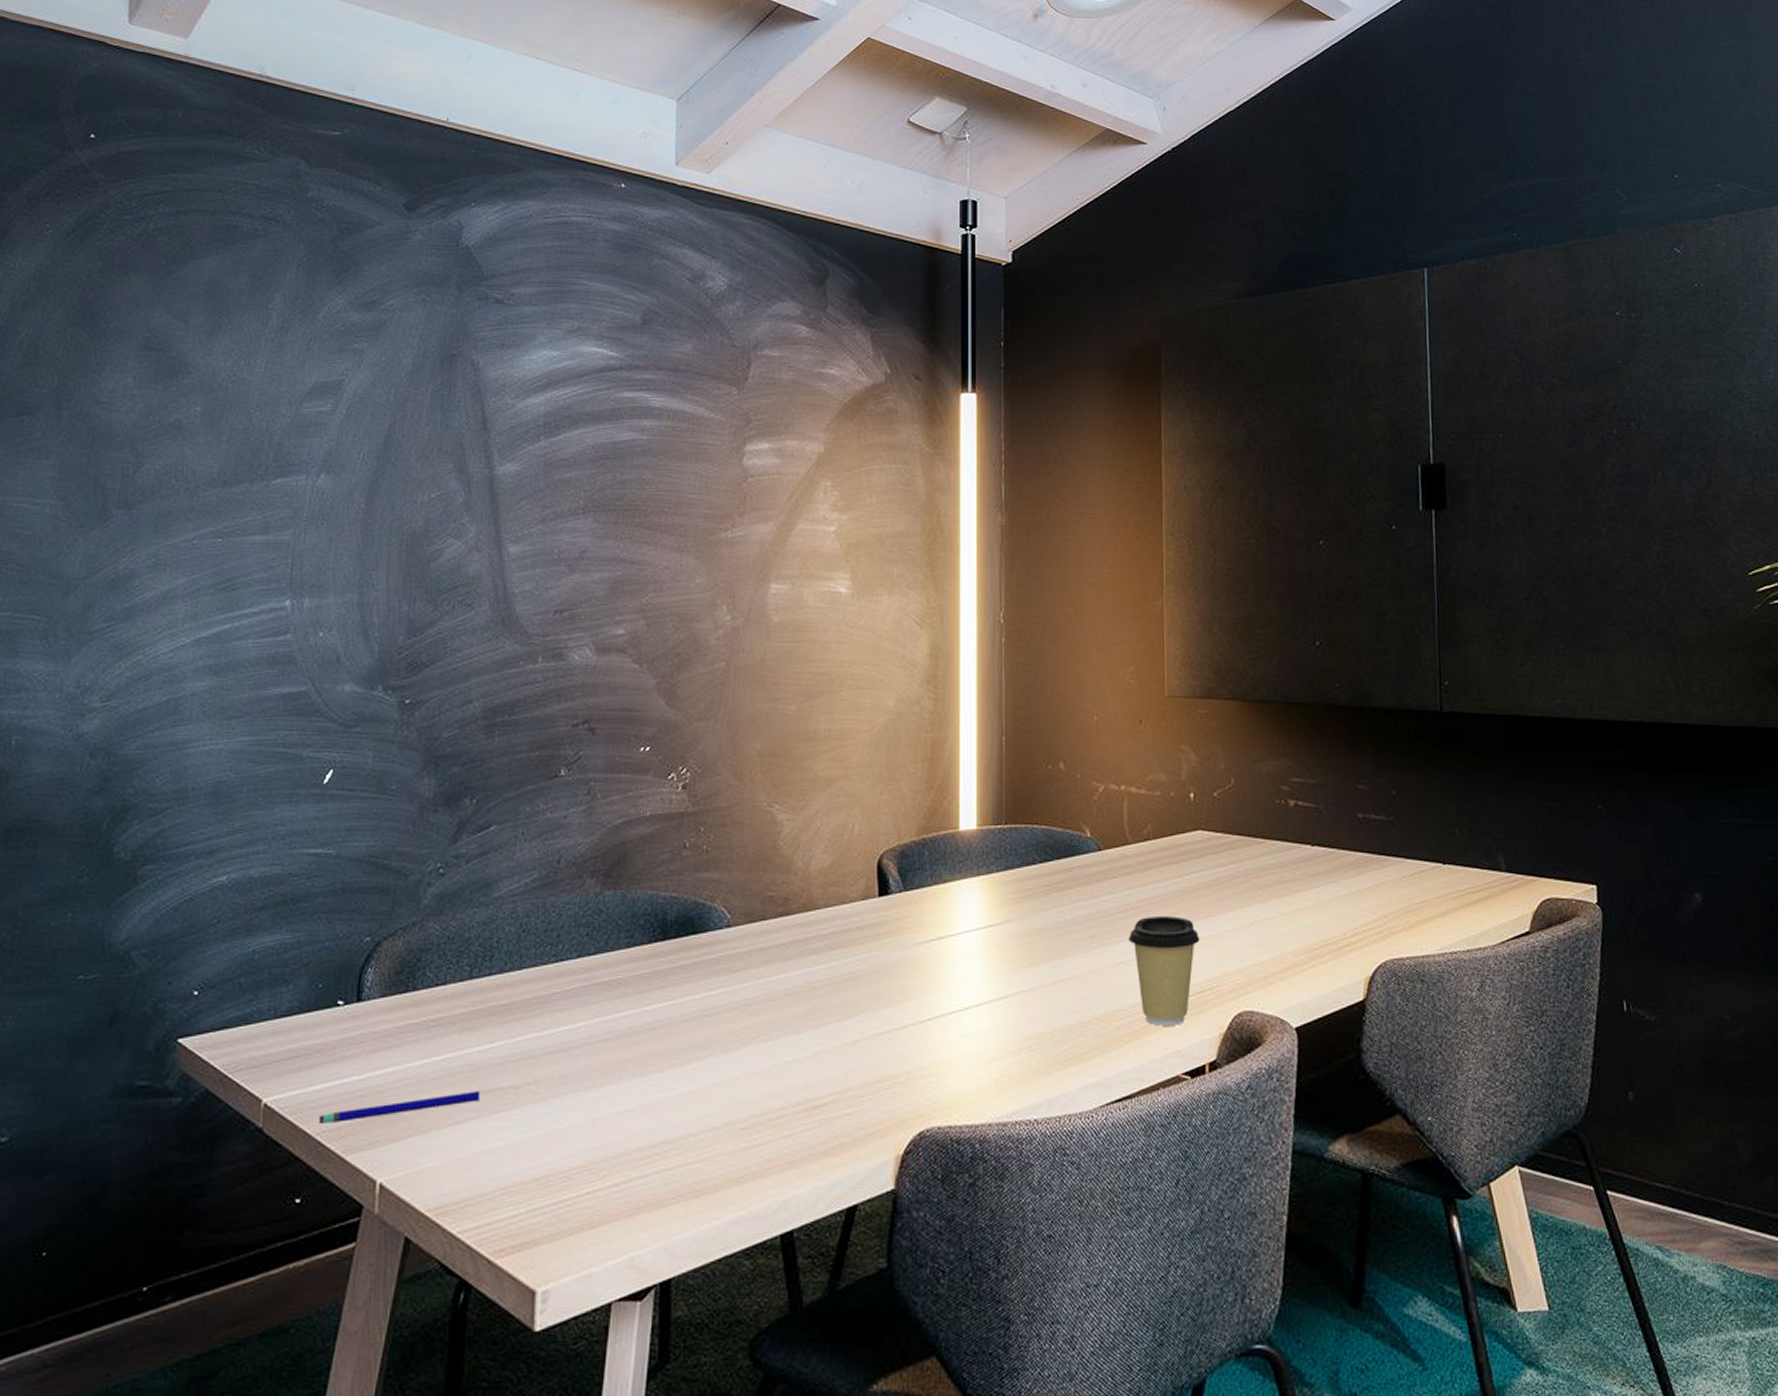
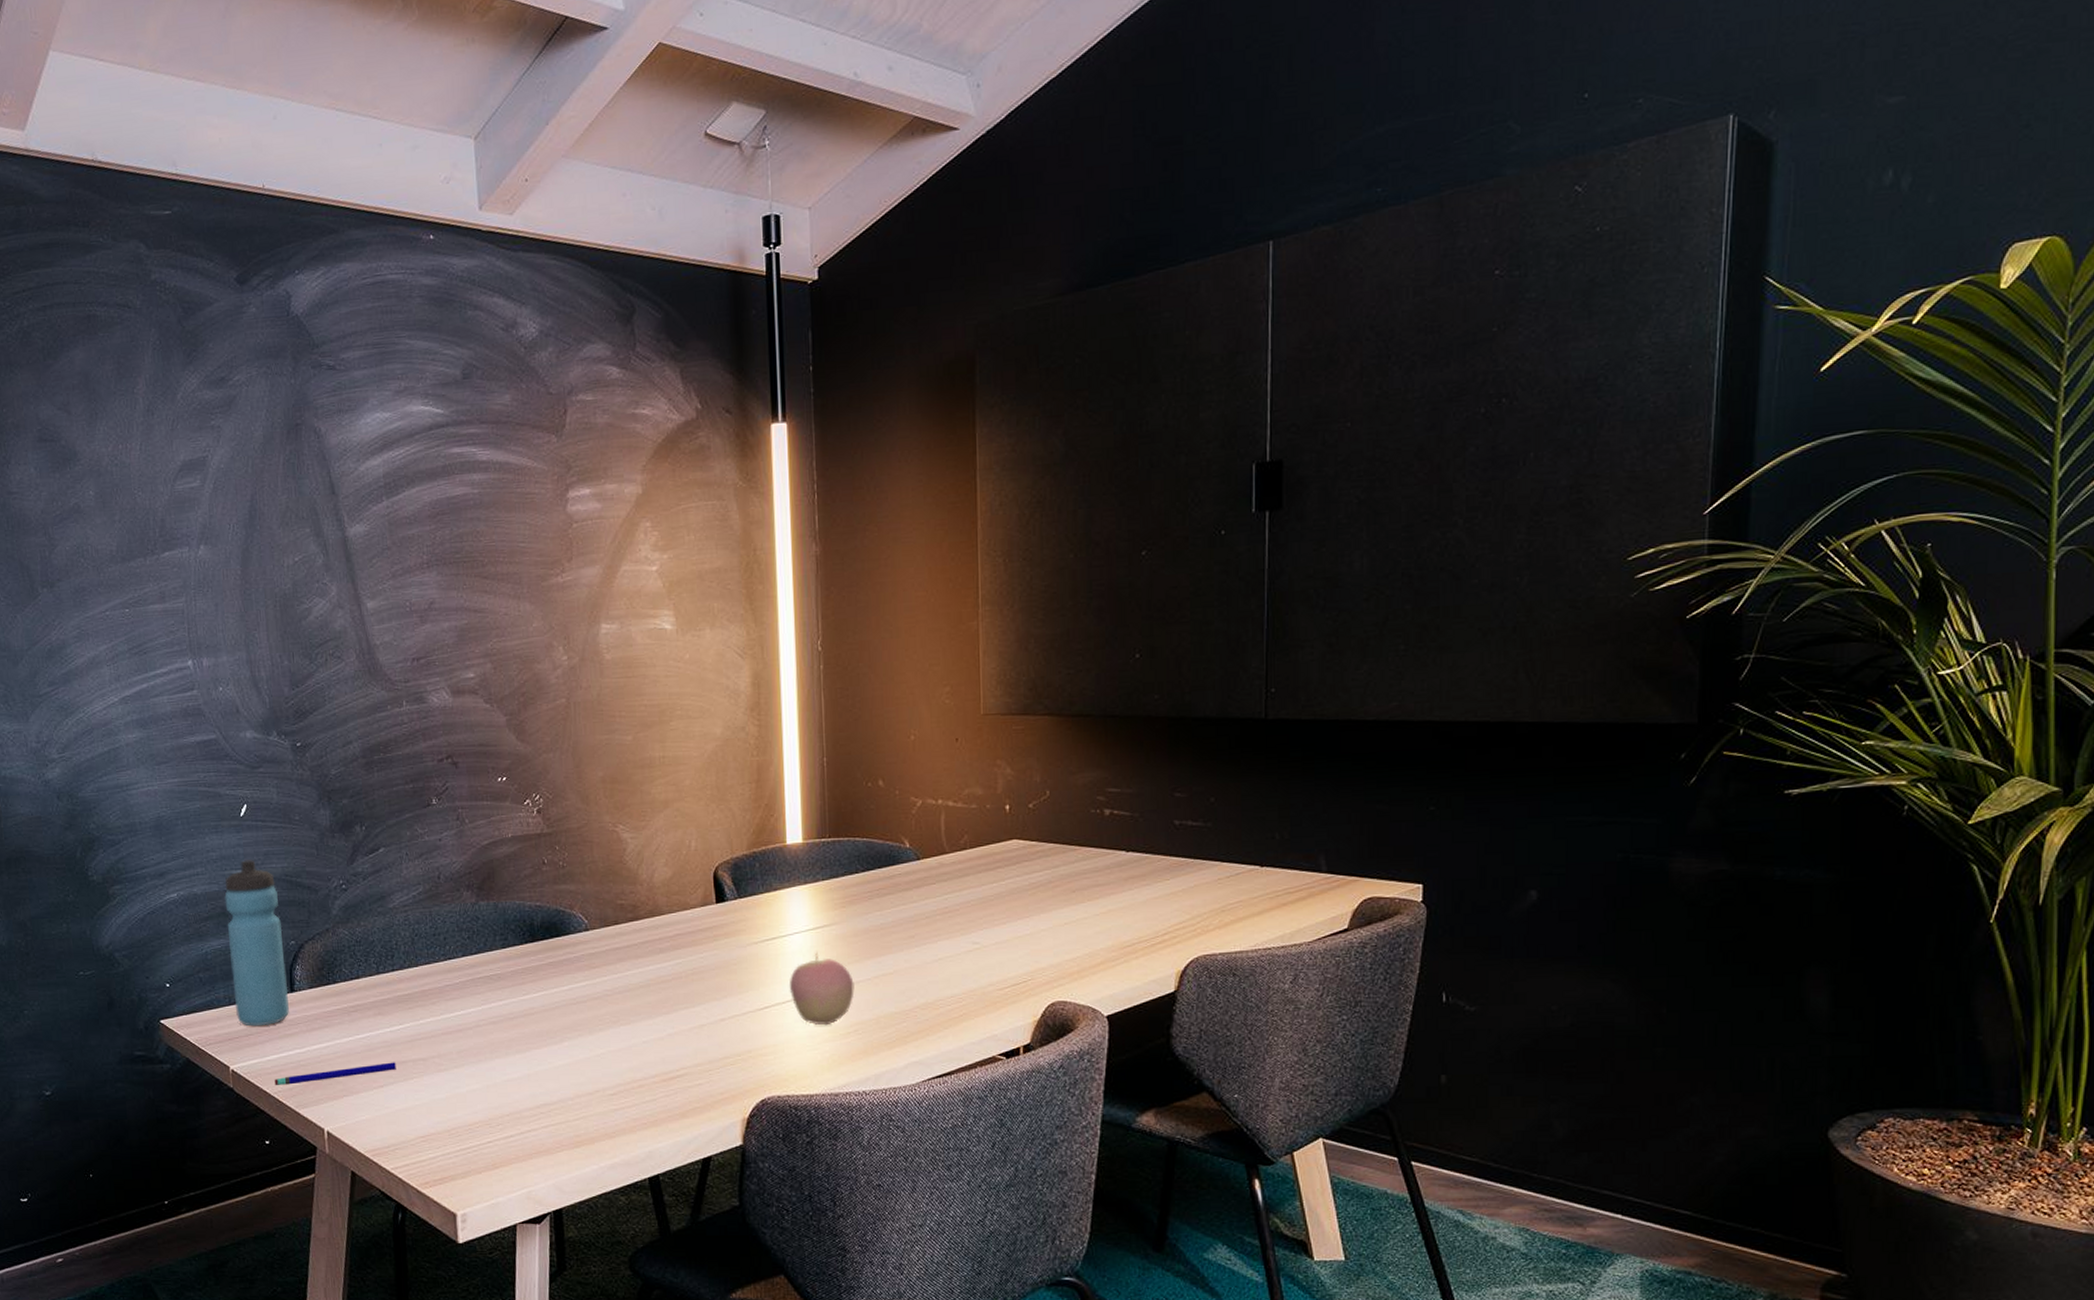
water bottle: none [281,836,357,1046] -> present [224,860,289,1027]
apple: none [956,954,1028,1041] -> present [789,952,854,1026]
coffee cup: present [1128,916,1200,1026] -> none [946,918,1015,1014]

